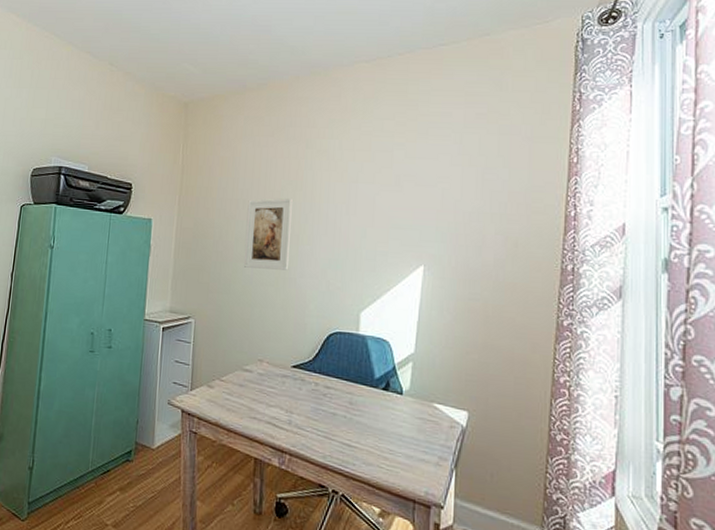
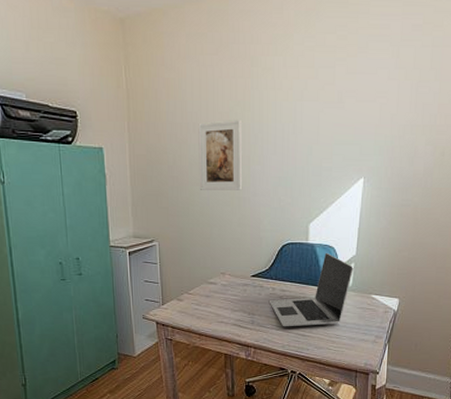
laptop: none [310,346,412,436] -> present [268,252,354,327]

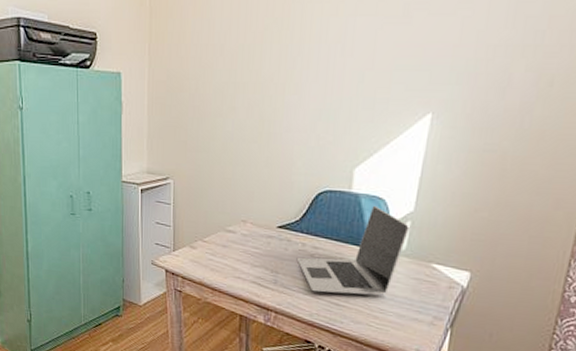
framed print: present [198,119,243,190] -> none [223,39,278,124]

